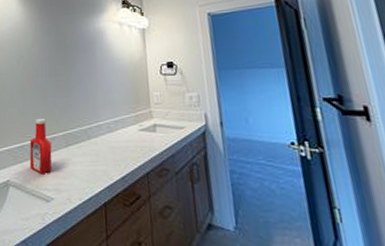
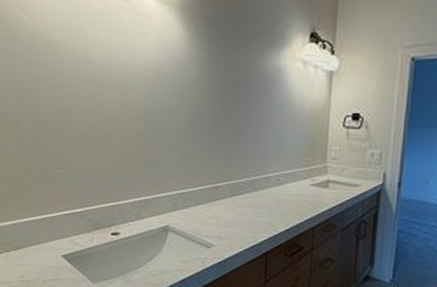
ketchup bottle: present [29,118,52,175] -> none [190,165,215,222]

